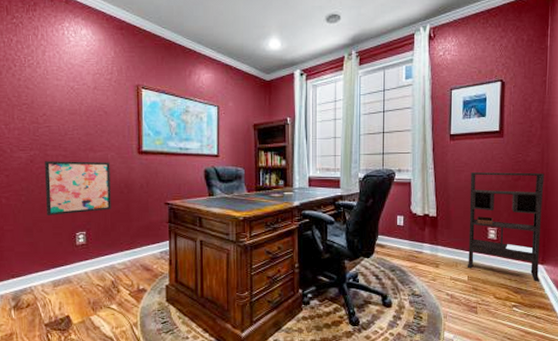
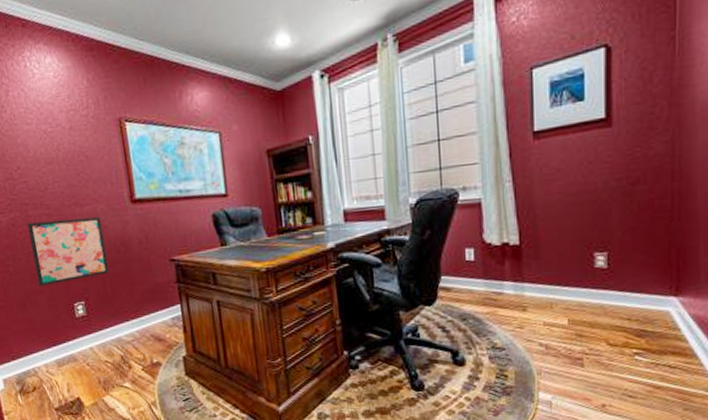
bookshelf: present [467,172,544,282] -> none [565,170,676,320]

